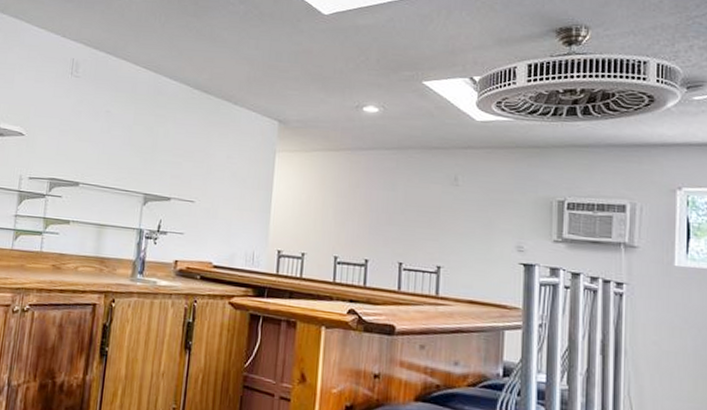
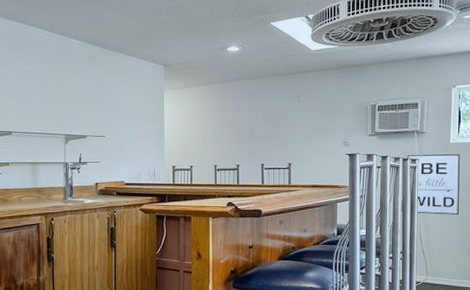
wall art: none [609,275,690,372] -> present [407,154,460,215]

